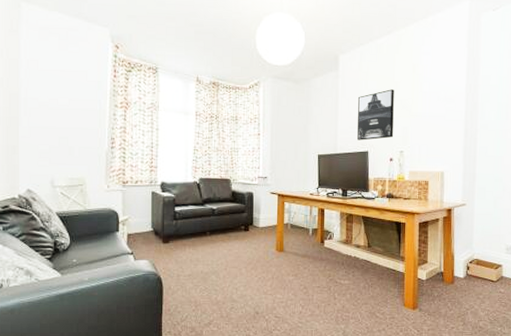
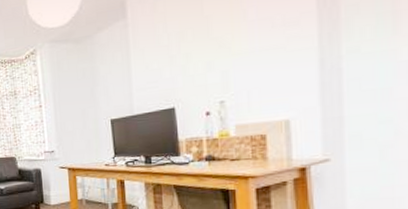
wall art: present [357,89,394,141] -> none [156,26,208,96]

